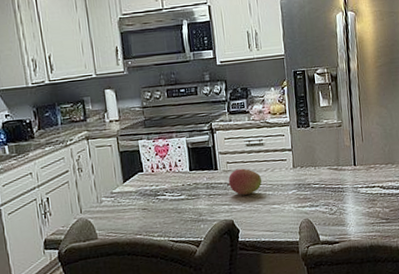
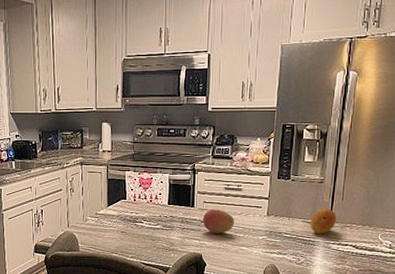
fruit: none [336,152,361,180] -> present [310,208,337,234]

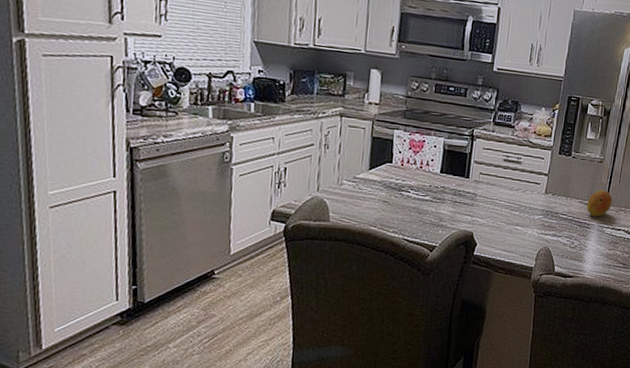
fruit: present [201,209,235,233] -> none [475,182,512,210]

